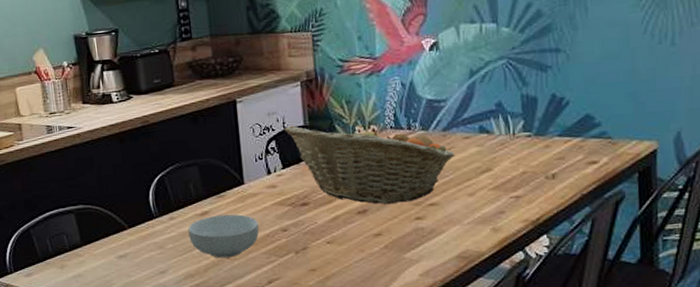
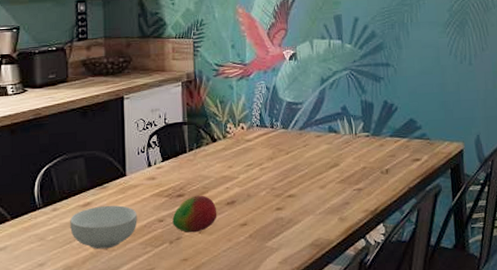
fruit basket: present [284,123,456,204] -> none [166,121,310,196]
fruit: none [297,204,347,243] -> present [172,195,217,233]

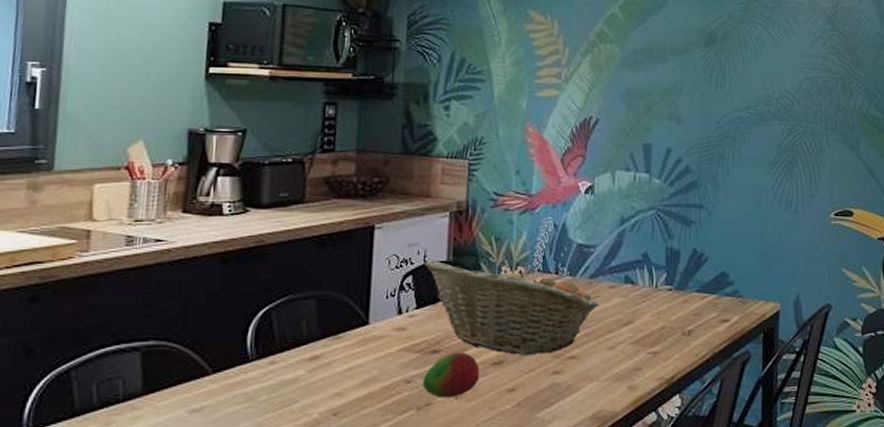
cereal bowl: present [70,205,137,250] -> none [290,360,379,415]
fruit basket: none [166,121,310,196] -> present [425,260,600,355]

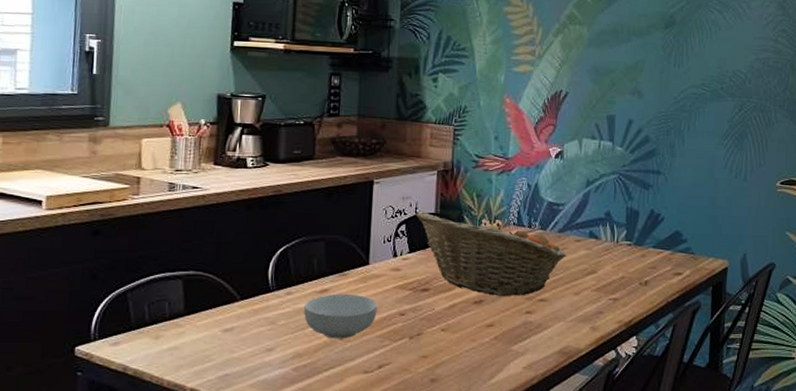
cereal bowl: none [290,360,379,415] -> present [304,293,377,339]
fruit: present [422,352,480,398] -> none [414,291,463,330]

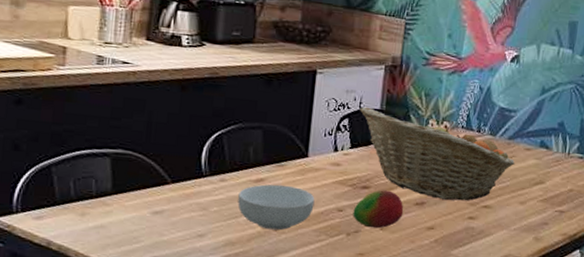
fruit: none [414,291,463,330] -> present [353,190,404,229]

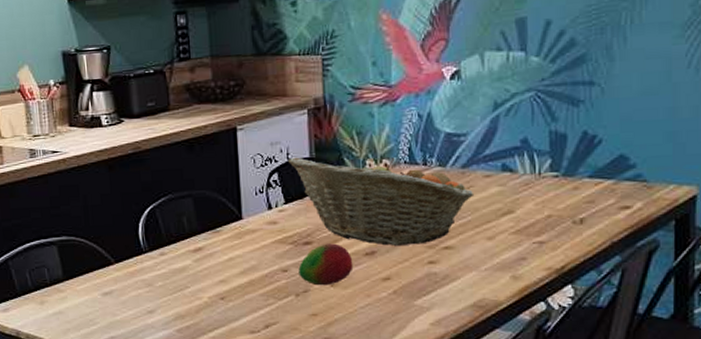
cereal bowl: present [238,184,315,231] -> none [180,251,257,299]

